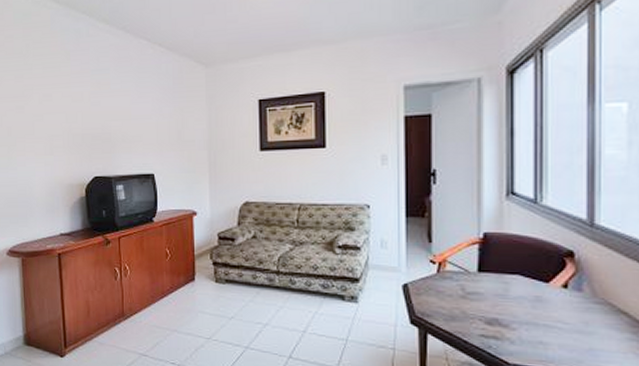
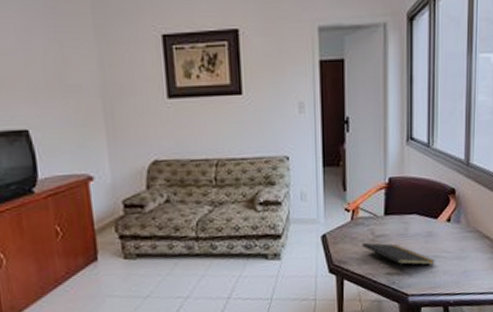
notepad: none [449,297,546,337] -> present [361,242,435,273]

